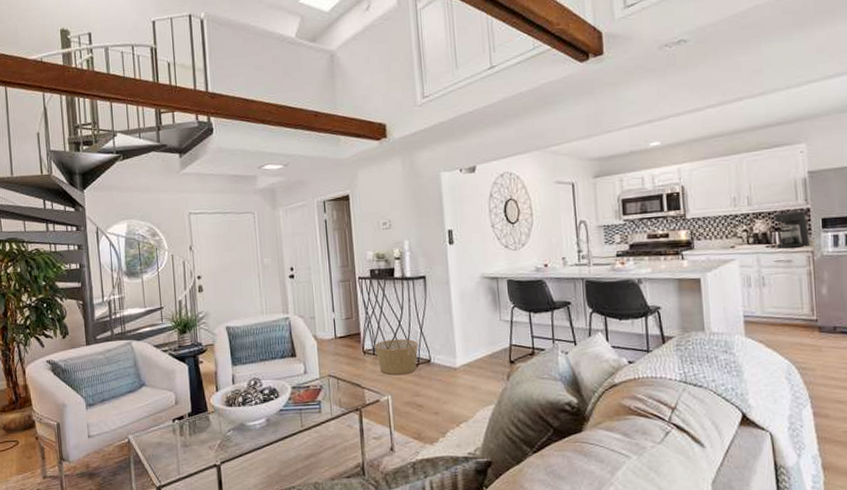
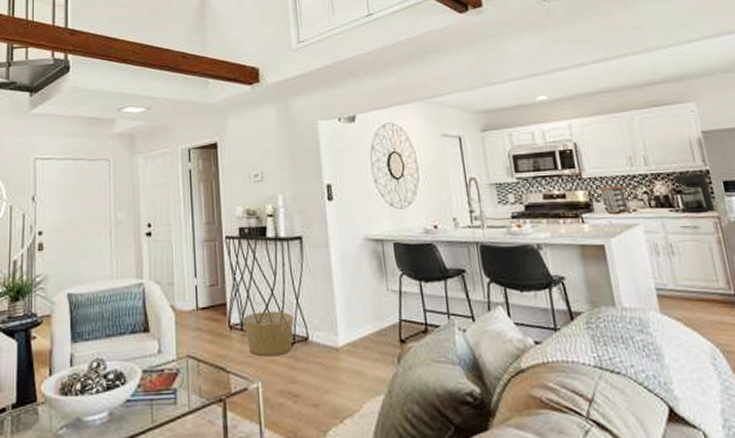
spice rack: none [702,223,730,251] -> present [600,183,632,214]

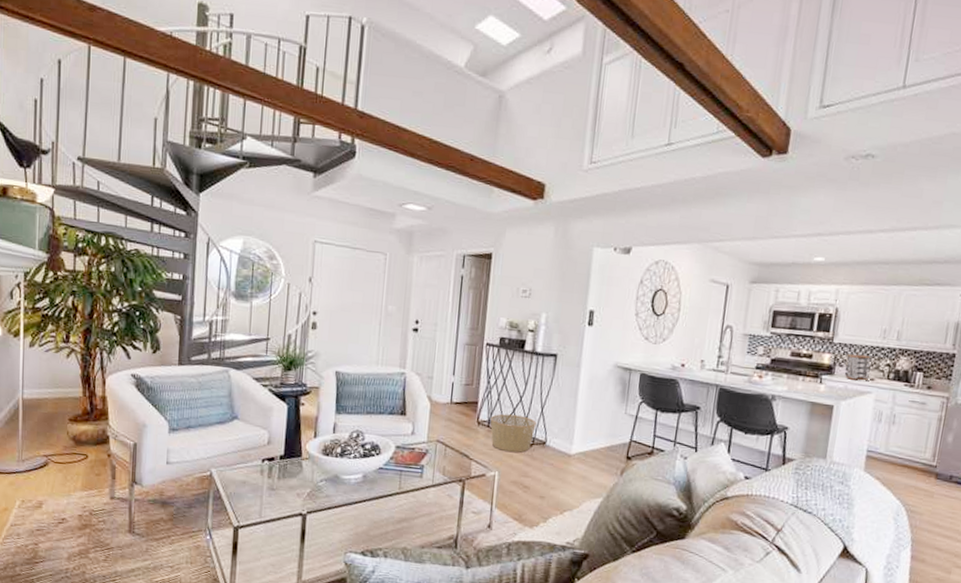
coffee maker: present [674,173,716,213] -> none [915,353,951,392]

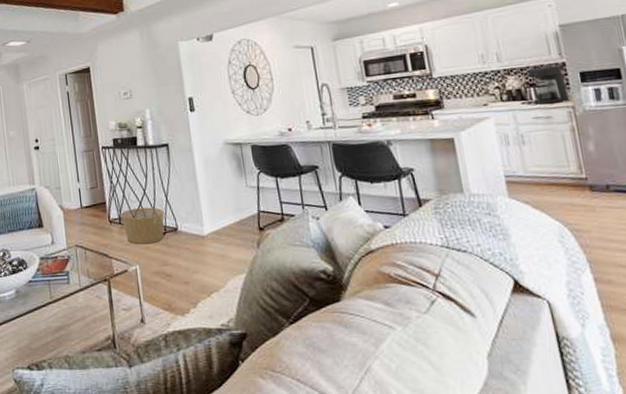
spice rack: present [845,351,871,381] -> none [451,81,482,110]
coffee maker: none [915,353,951,392] -> present [528,65,570,105]

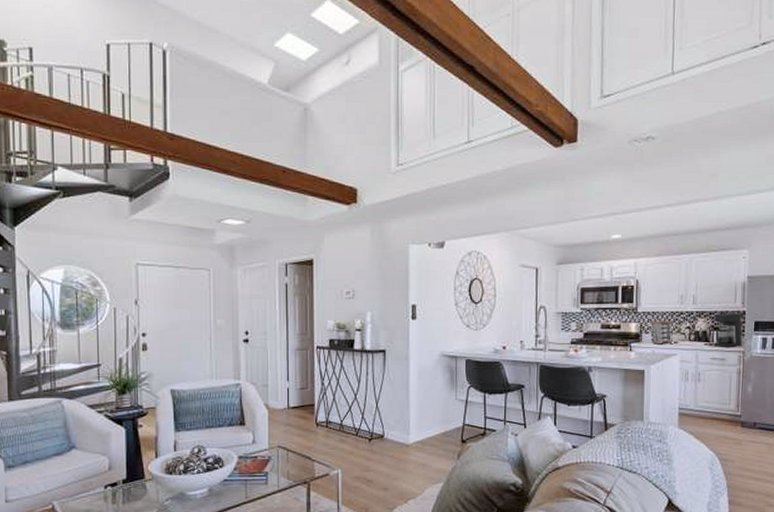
basket: present [120,207,165,245] -> none [328,413,373,450]
spice rack: none [451,81,482,110] -> present [650,318,674,345]

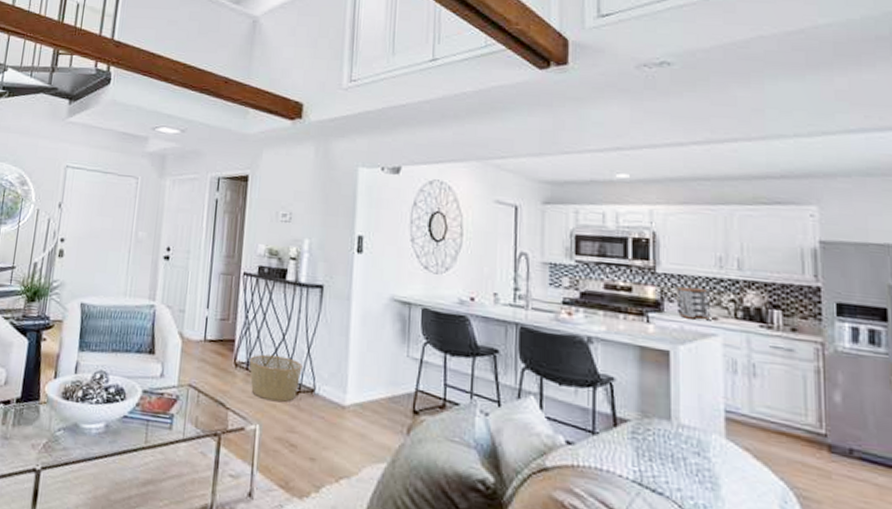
basket: none [328,413,373,450] -> present [249,354,303,403]
coffee maker: present [714,313,743,347] -> none [774,286,820,336]

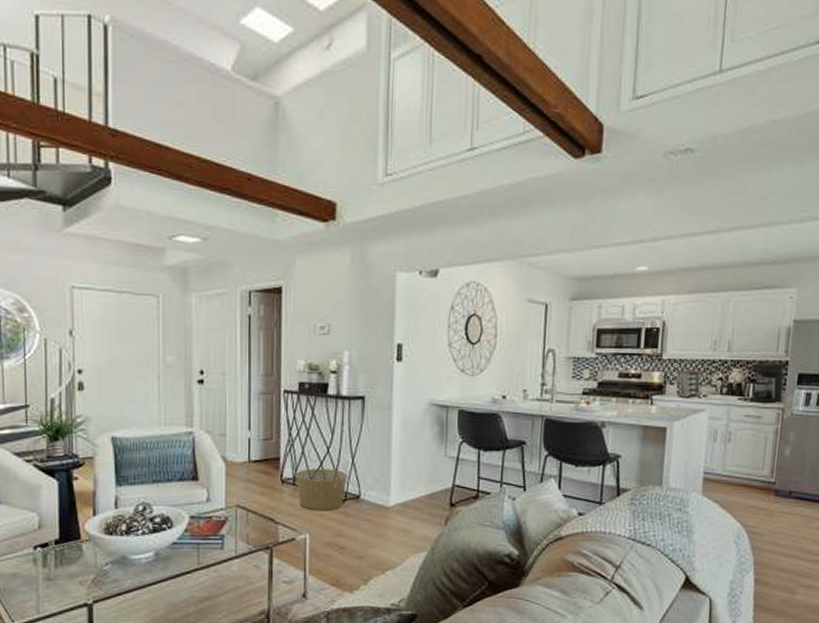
coffee maker: none [774,286,820,336] -> present [749,363,784,403]

